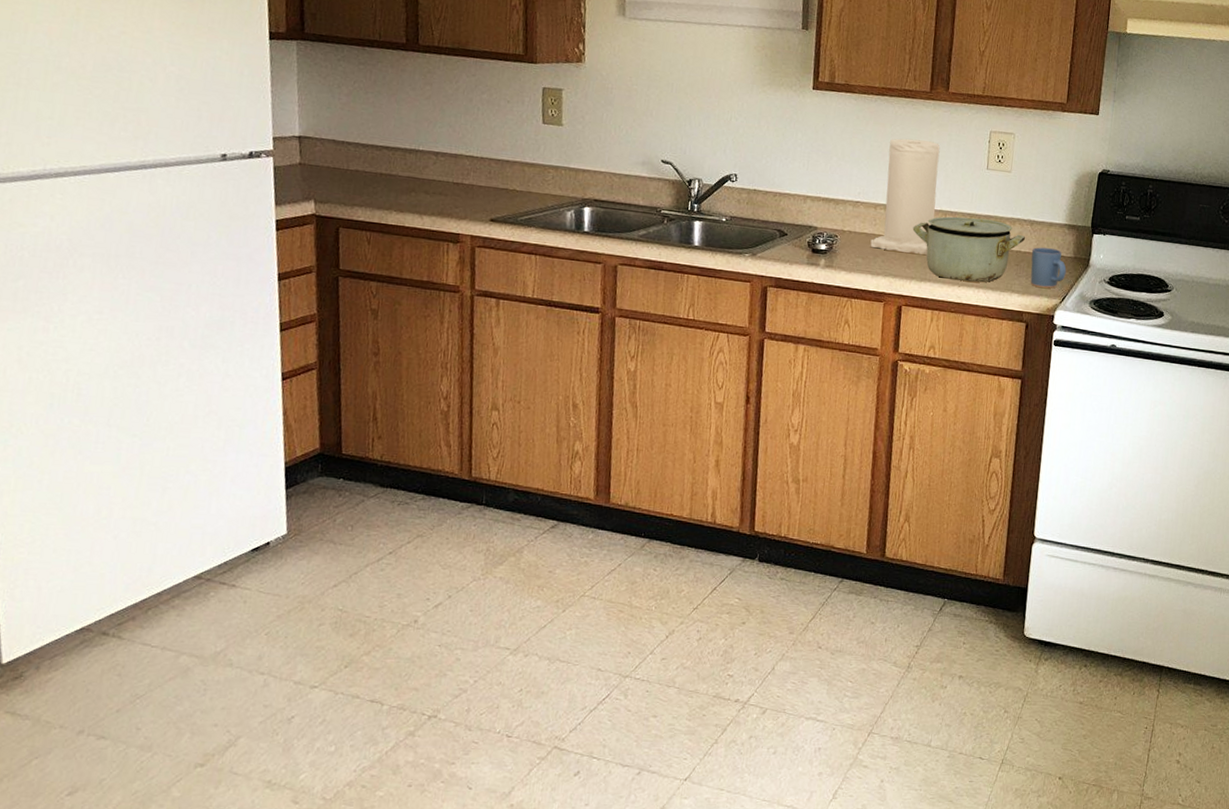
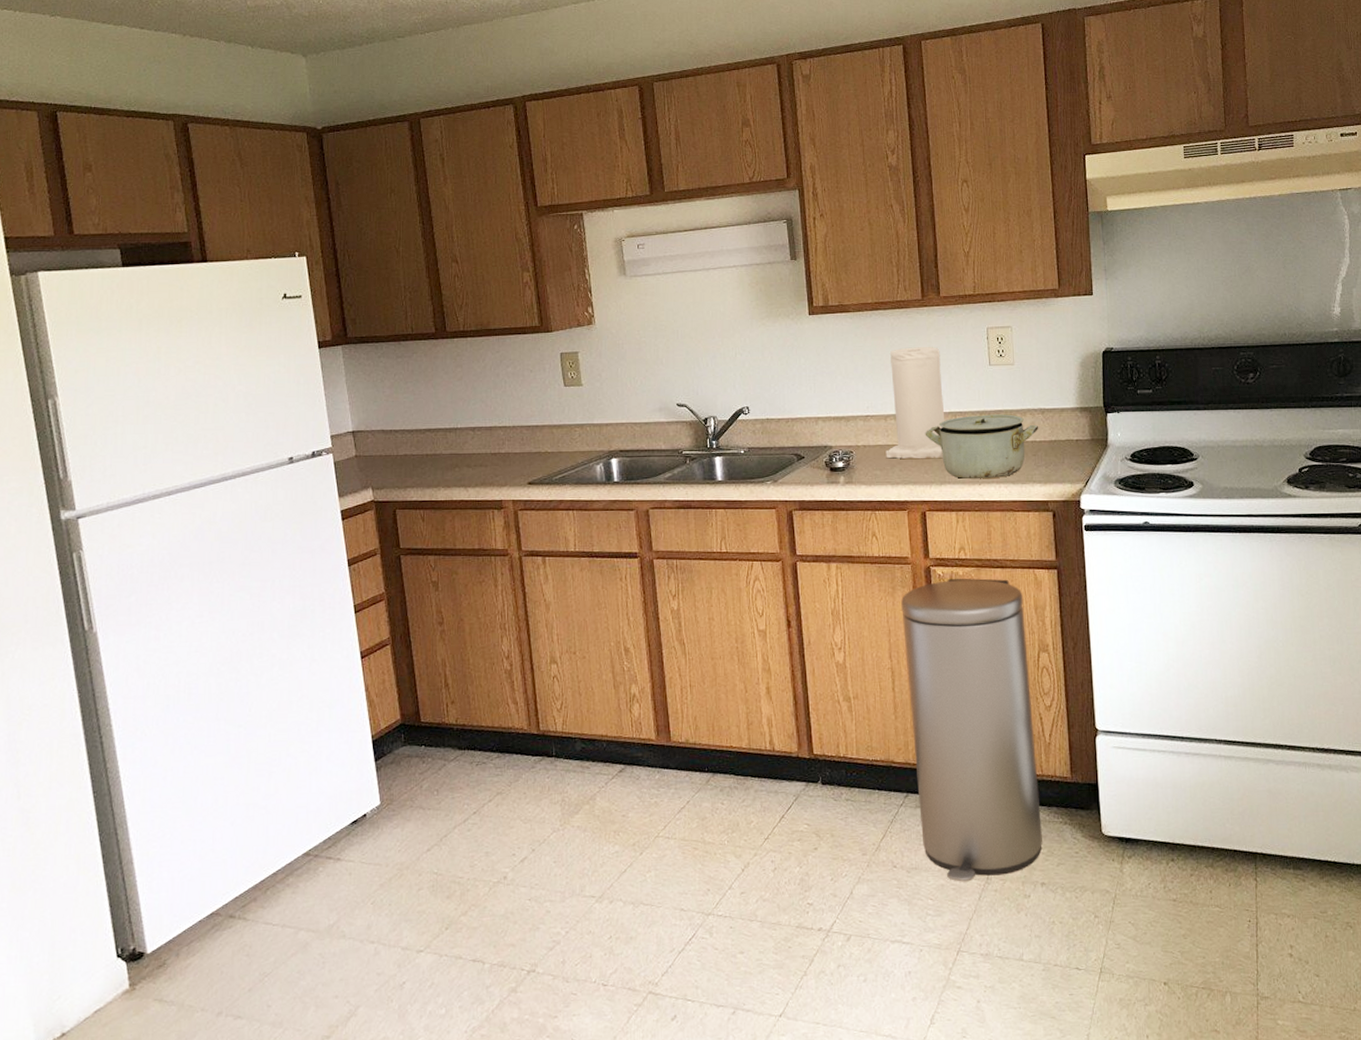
pedal bin: none [850,375,984,668] -> present [901,578,1042,882]
mug: present [1030,247,1067,289] -> none [1047,434,1086,474]

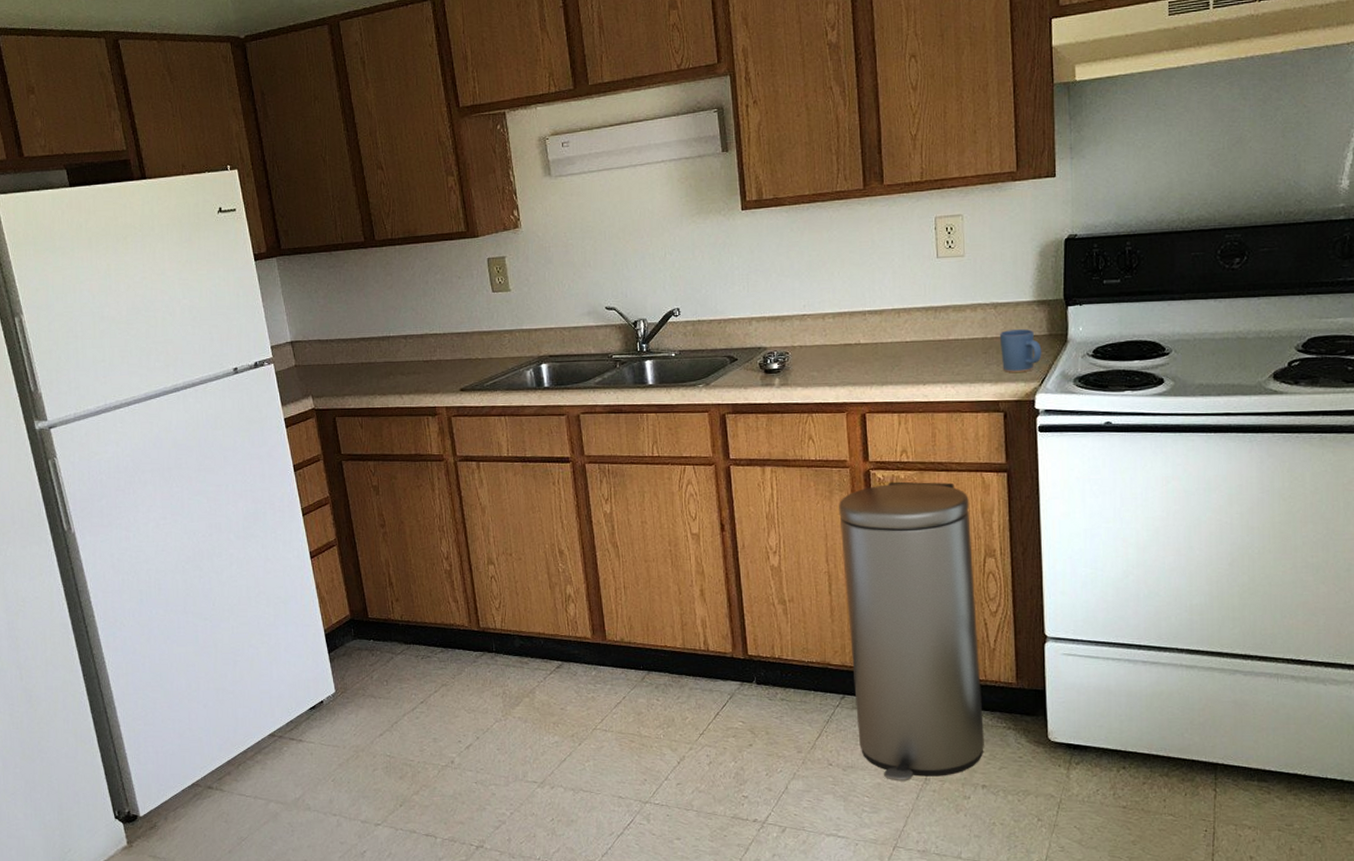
paper towel: present [886,347,945,460] -> none [823,240,888,360]
cooking pot: present [925,414,1039,480] -> none [865,309,991,380]
mug: none [1047,434,1086,474] -> present [999,329,1042,373]

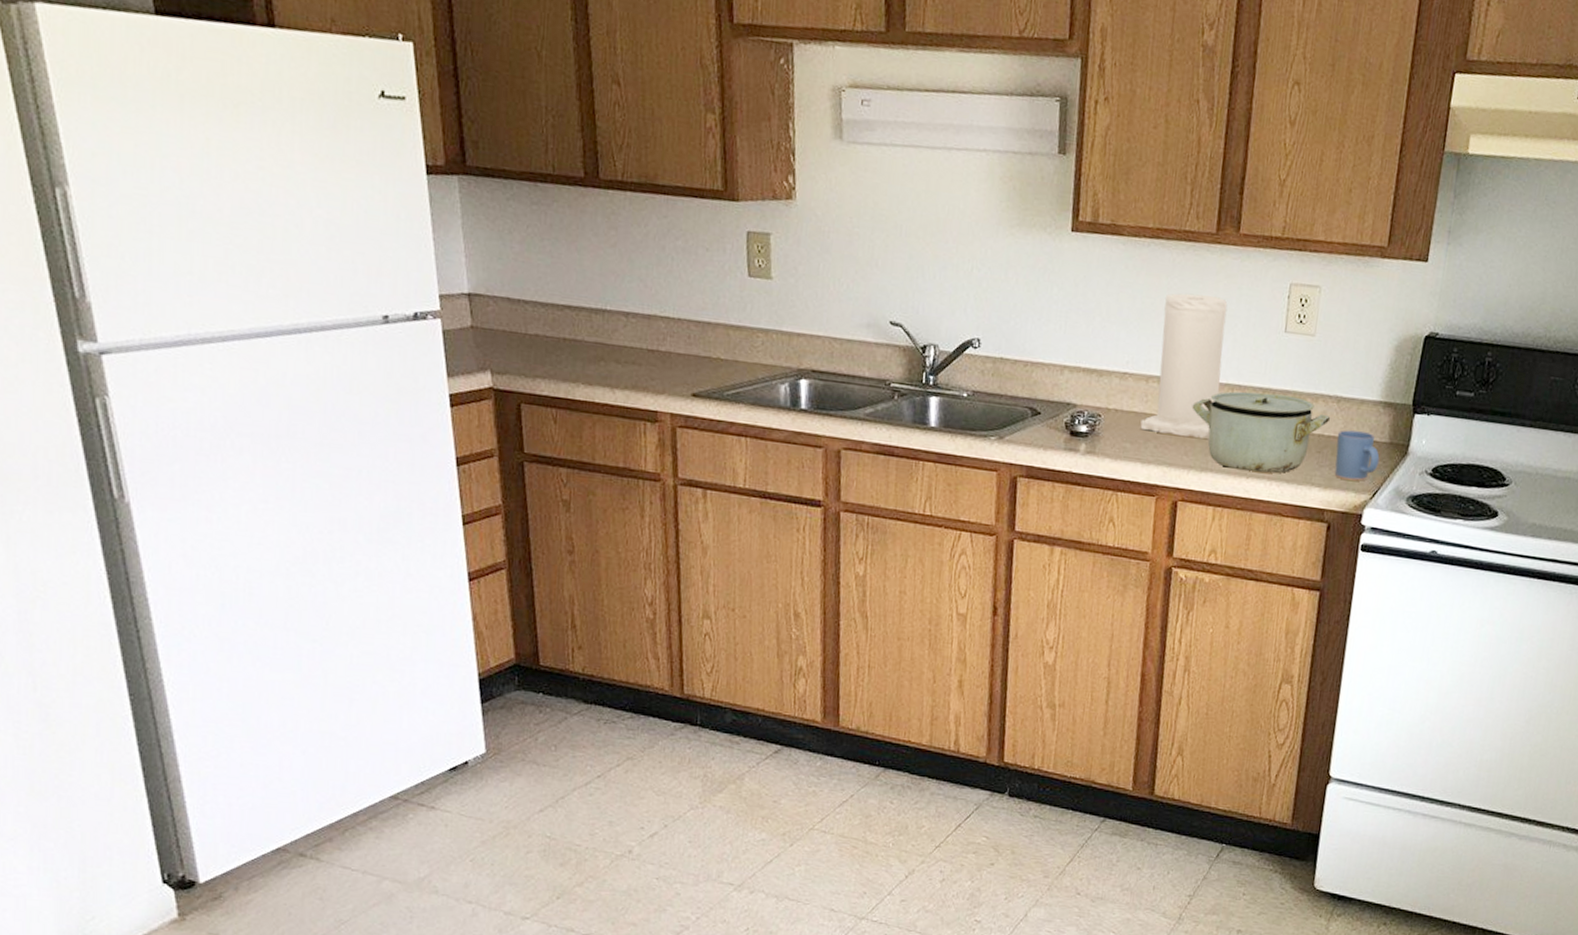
paper towel: none [823,240,888,360] -> present [1140,293,1228,440]
pedal bin: present [839,481,984,782] -> none [1113,584,1275,919]
cooking pot: none [865,309,991,380] -> present [1192,391,1331,474]

